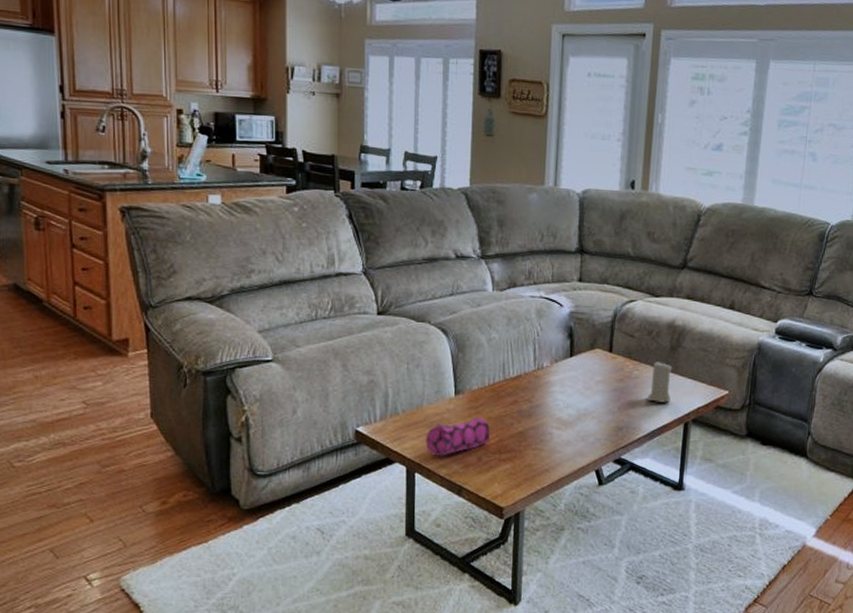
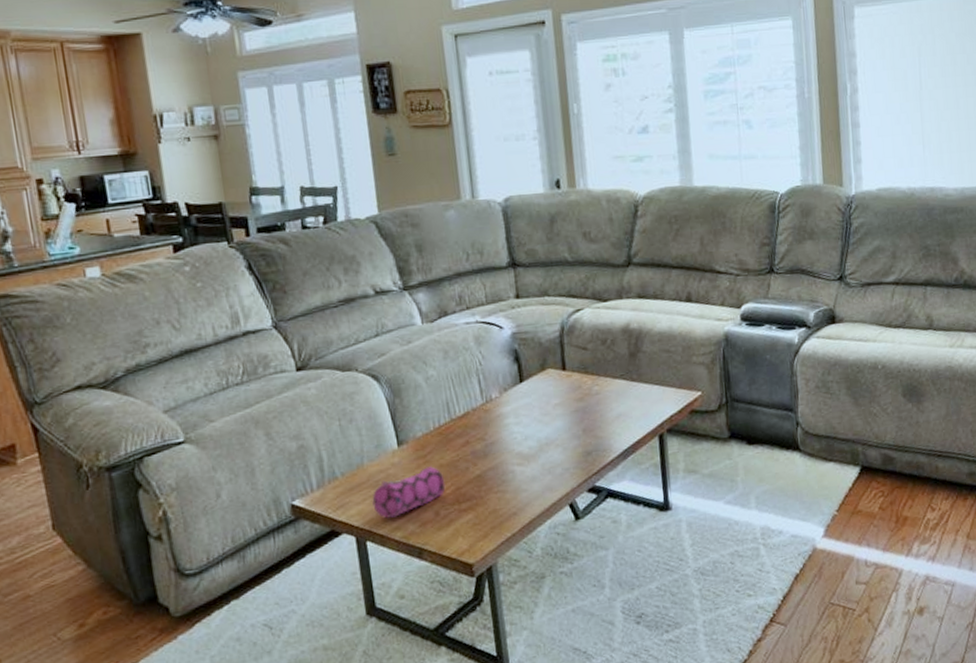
candle: present [647,361,673,403] -> none [613,370,640,417]

